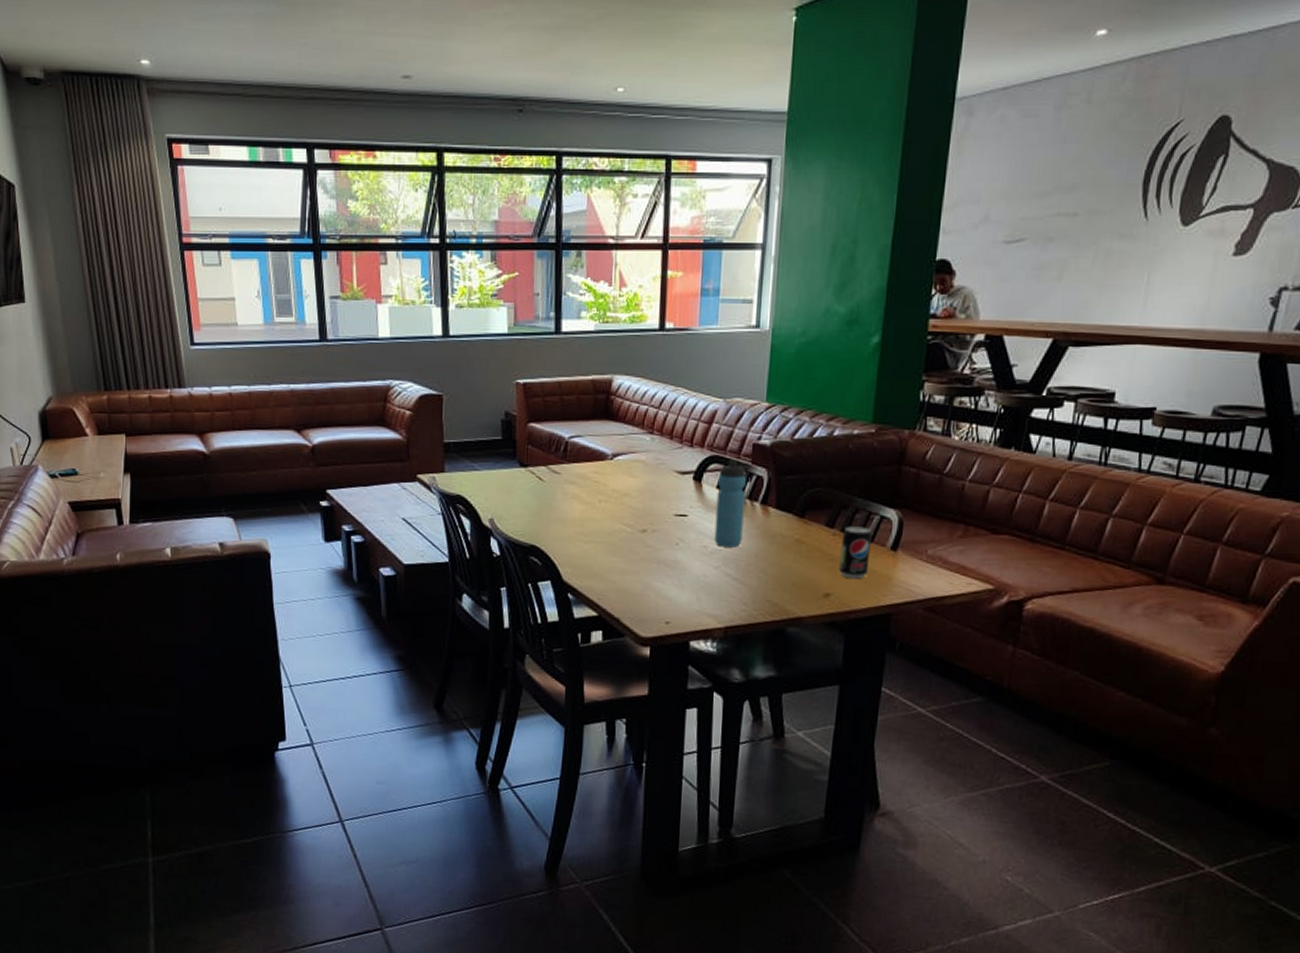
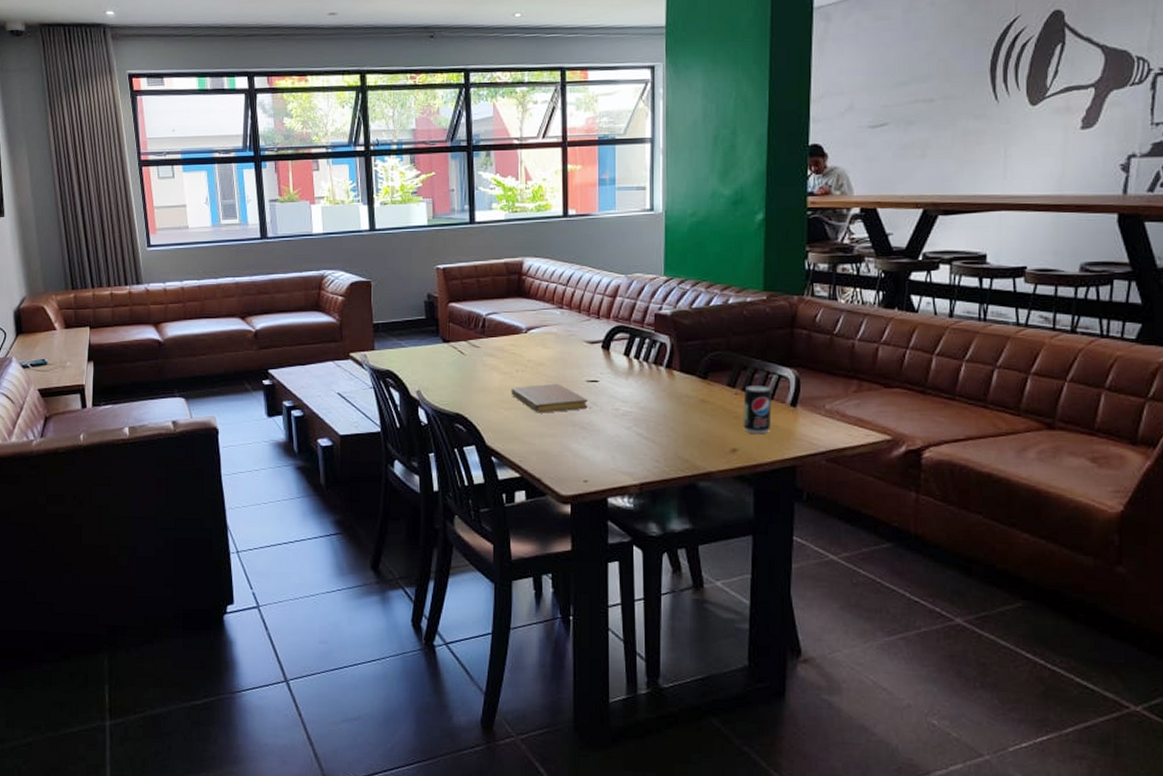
notebook: none [592,517,675,549] -> present [511,384,588,413]
water bottle: present [714,460,746,548] -> none [624,329,651,409]

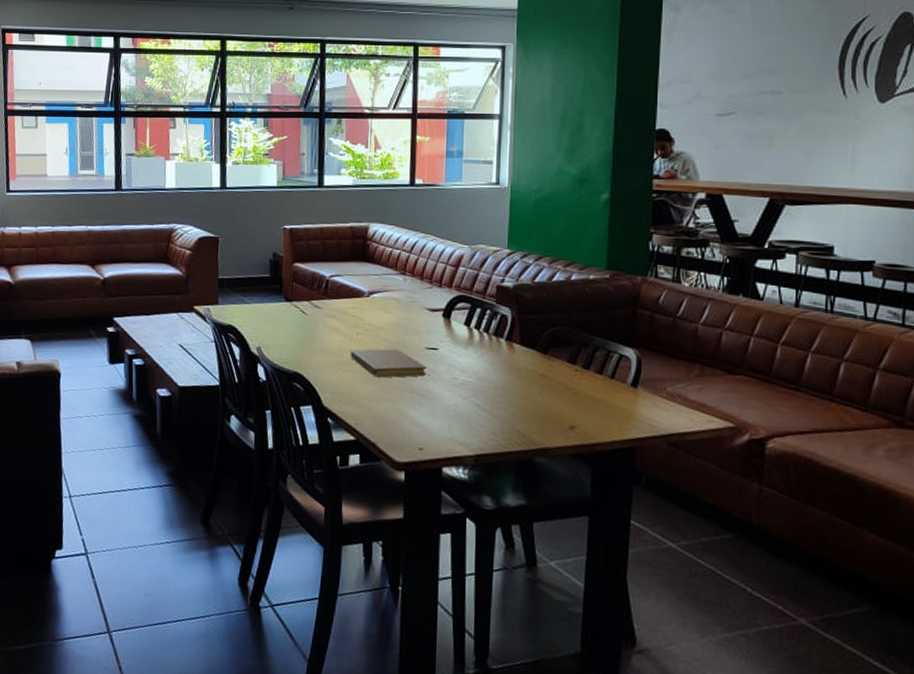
beverage can: present [743,385,772,435] -> none [582,363,612,413]

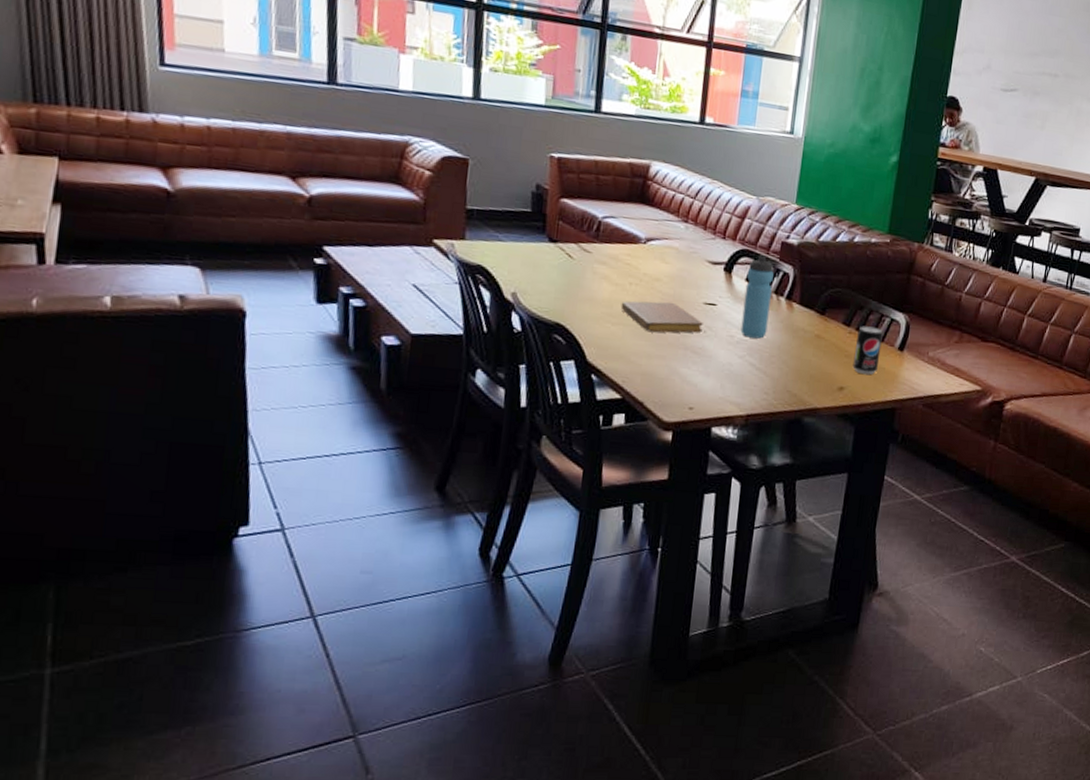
water bottle: none [463,299,492,380] -> present [740,255,774,339]
beverage can: none [582,363,612,413] -> present [852,326,883,375]

